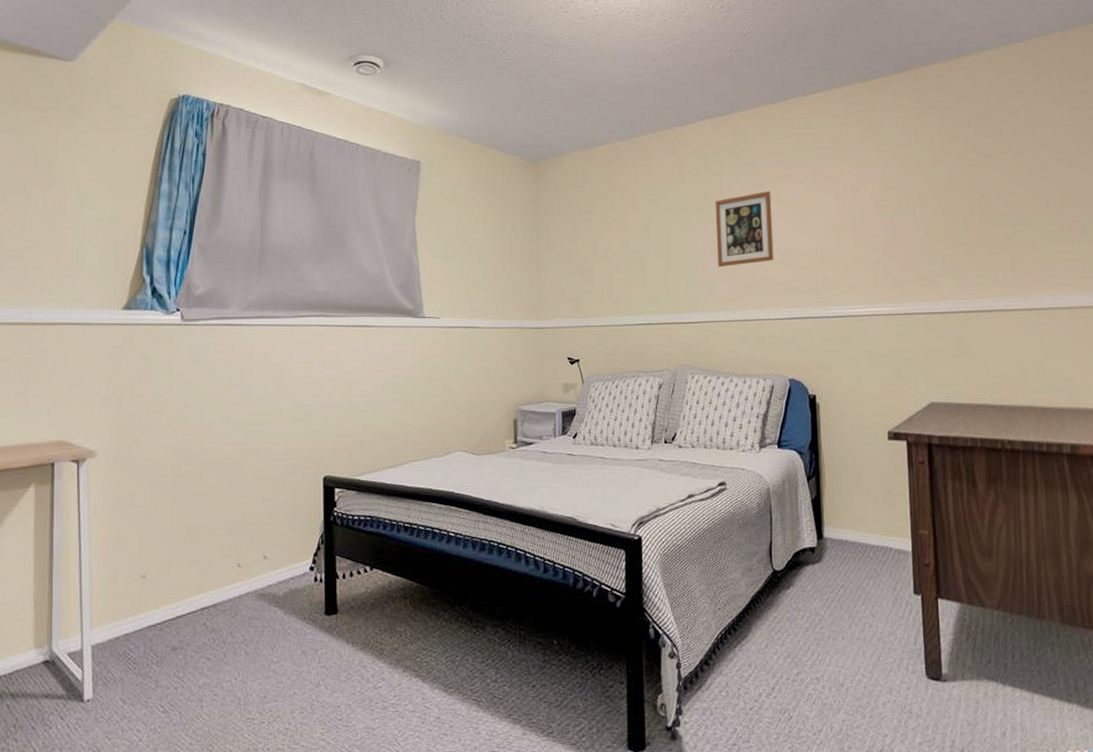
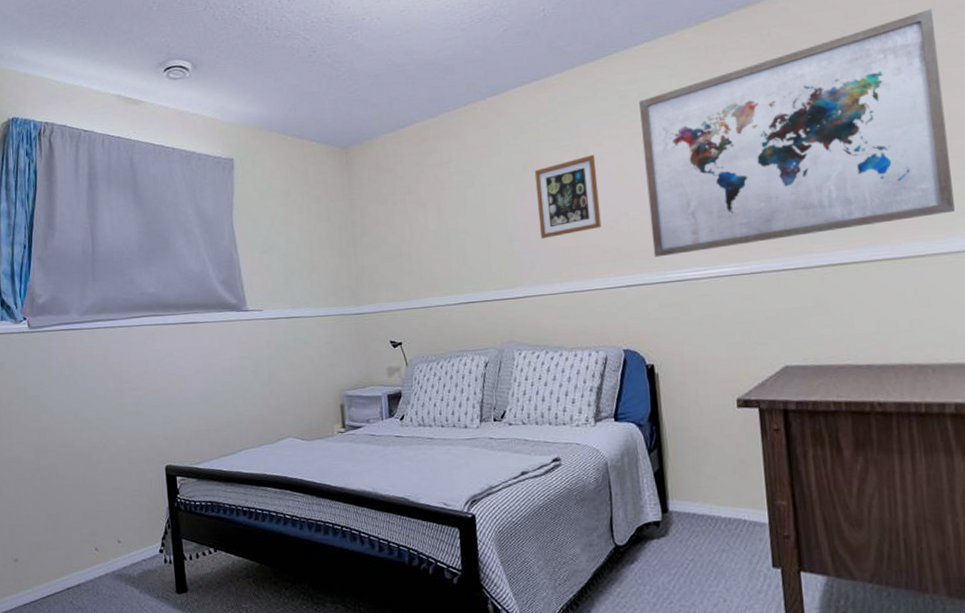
wall art: none [813,91,1075,293] -> present [639,9,956,258]

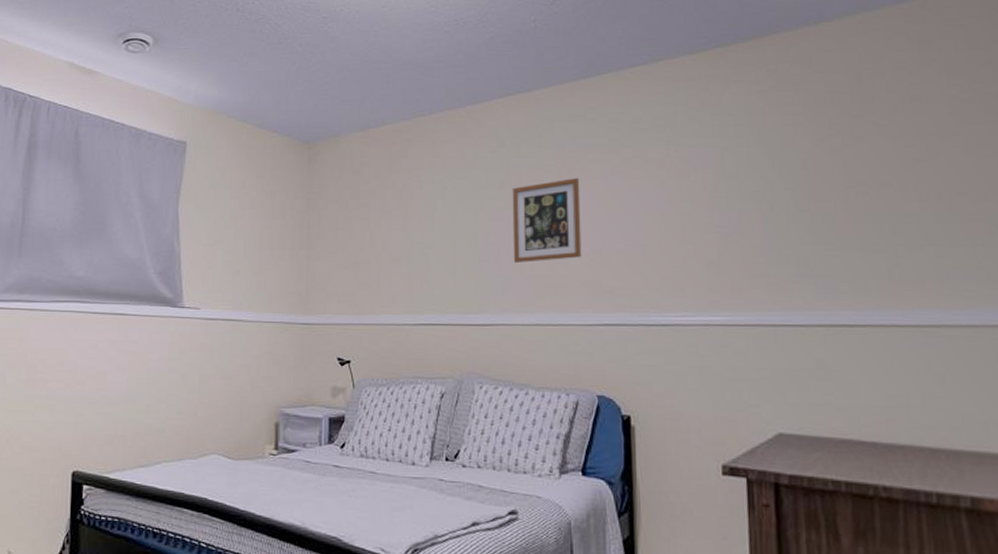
wall art: present [639,9,956,258] -> none [632,61,977,297]

